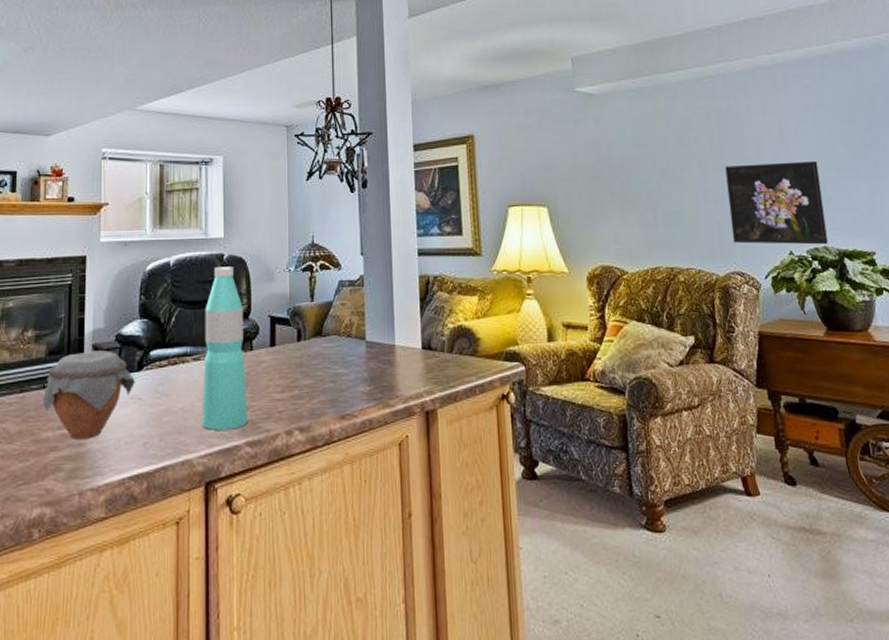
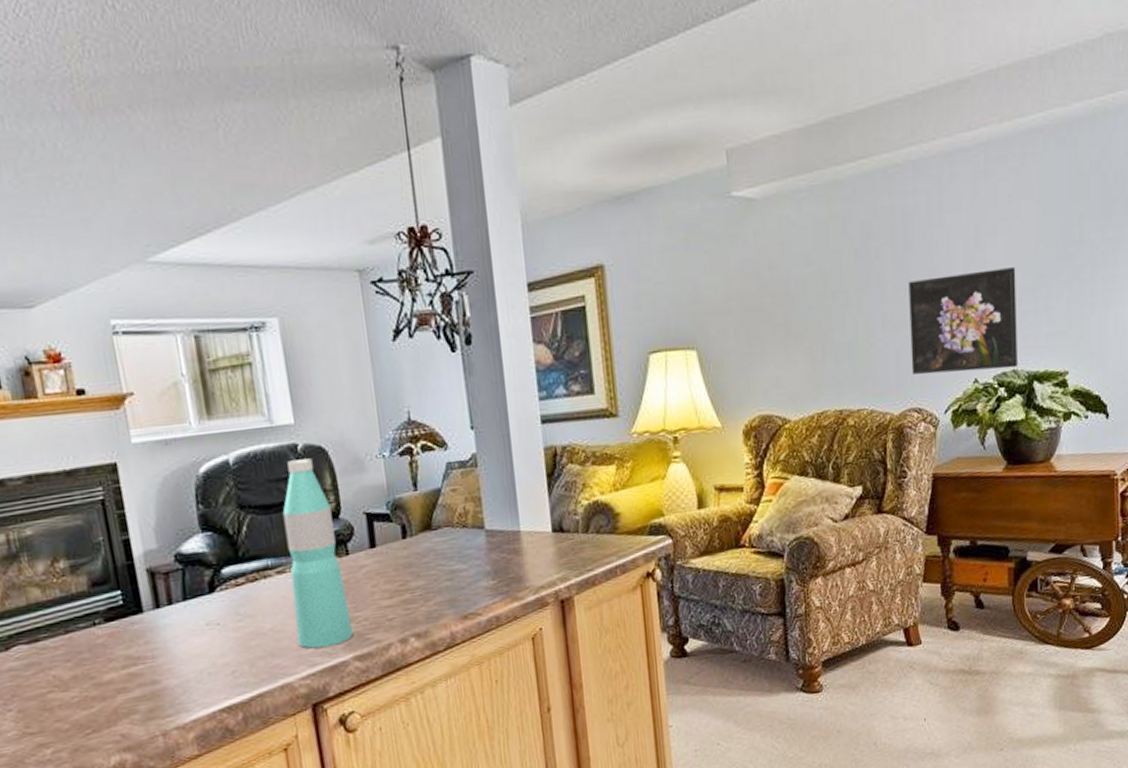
jar: present [42,350,136,439] -> none [94,573,210,678]

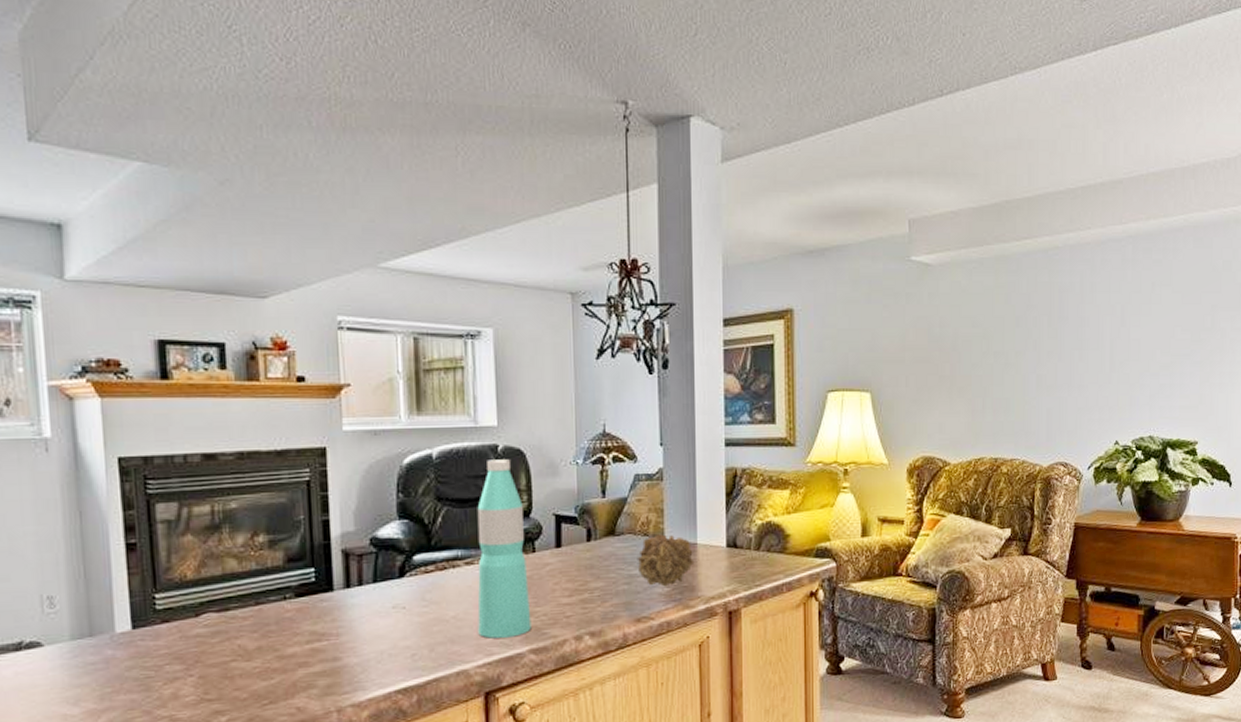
flower: none [457,524,518,580] -> present [637,534,693,587]
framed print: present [908,267,1017,375] -> none [1060,346,1155,434]

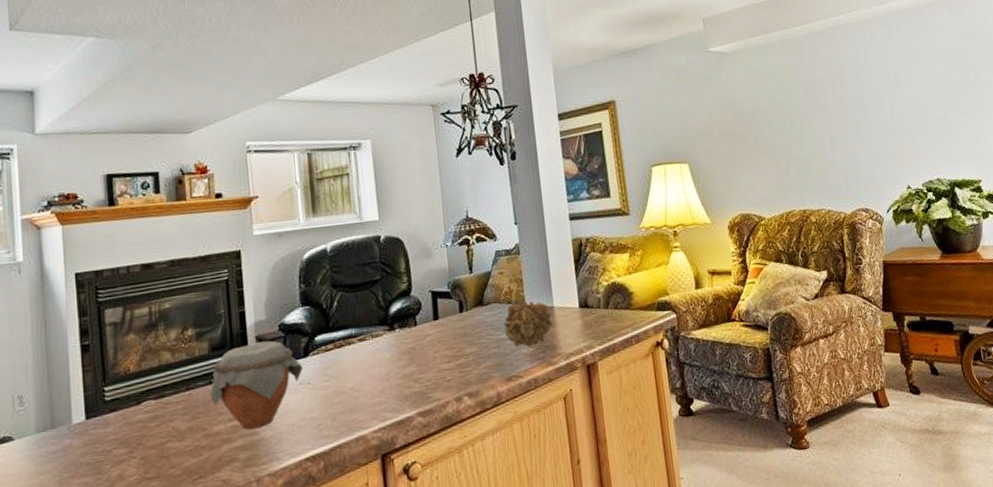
jar: none [283,556,398,654] -> present [209,340,304,430]
water bottle: present [477,459,532,639] -> none [366,247,418,406]

